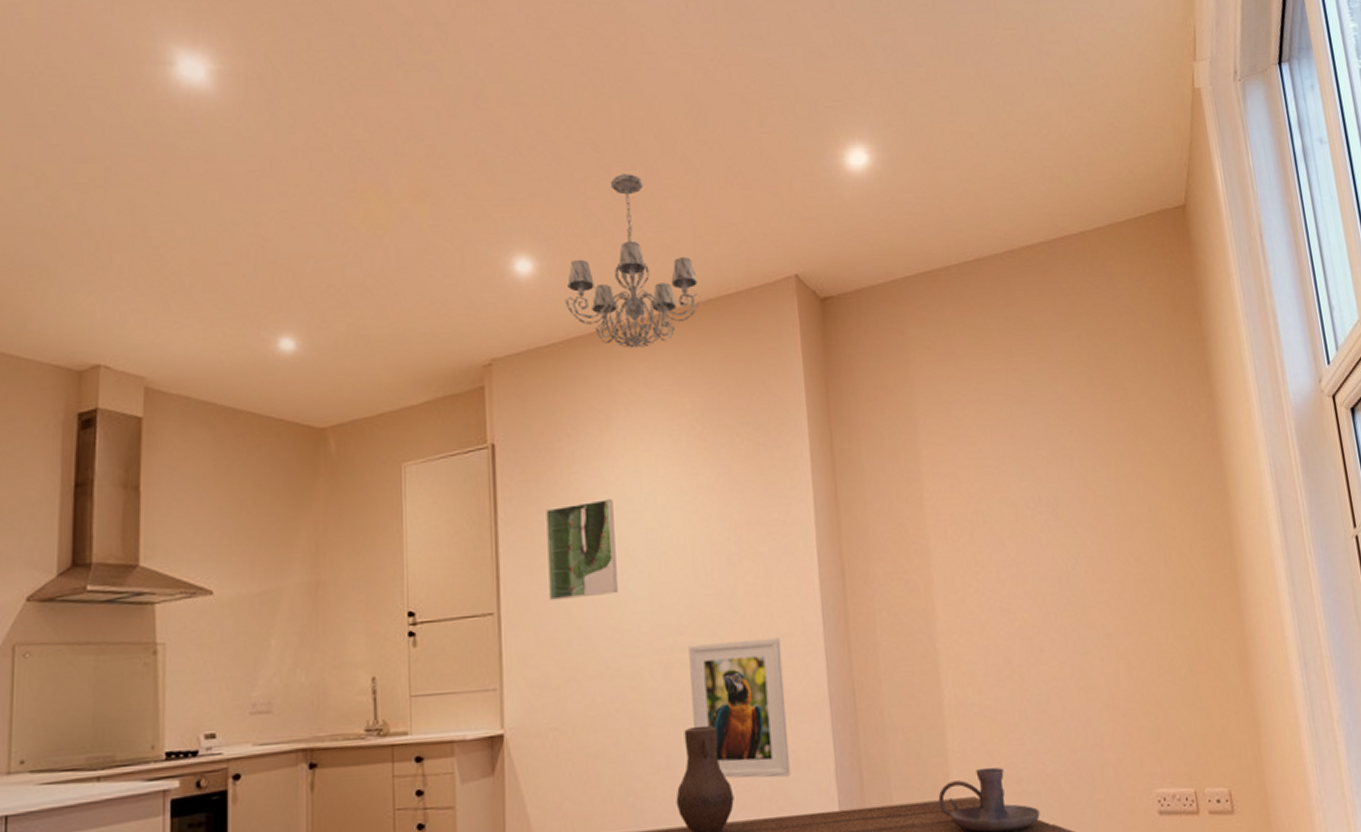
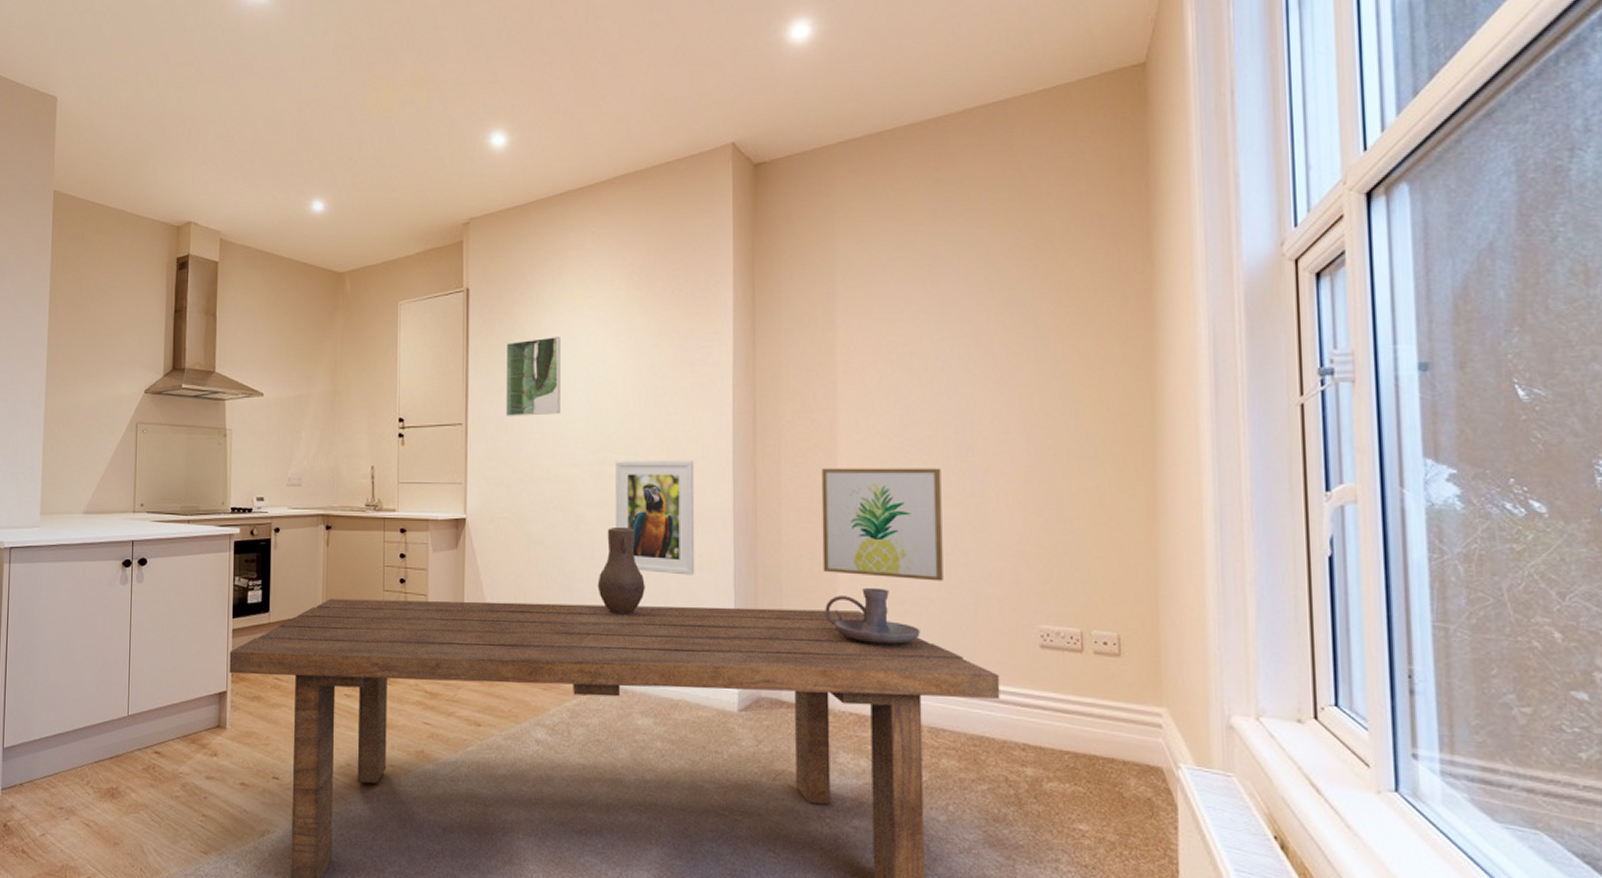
chandelier: present [565,174,700,348] -> none [530,56,645,210]
wall art: none [920,626,1057,756] -> present [821,468,943,581]

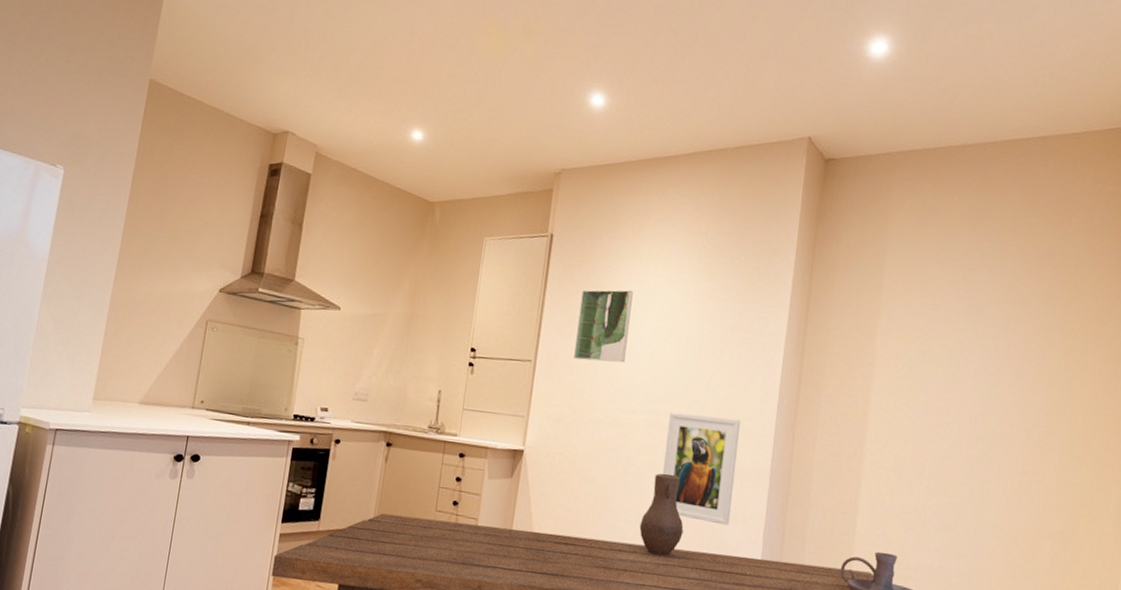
wall art: present [821,468,943,581] -> none [843,440,954,553]

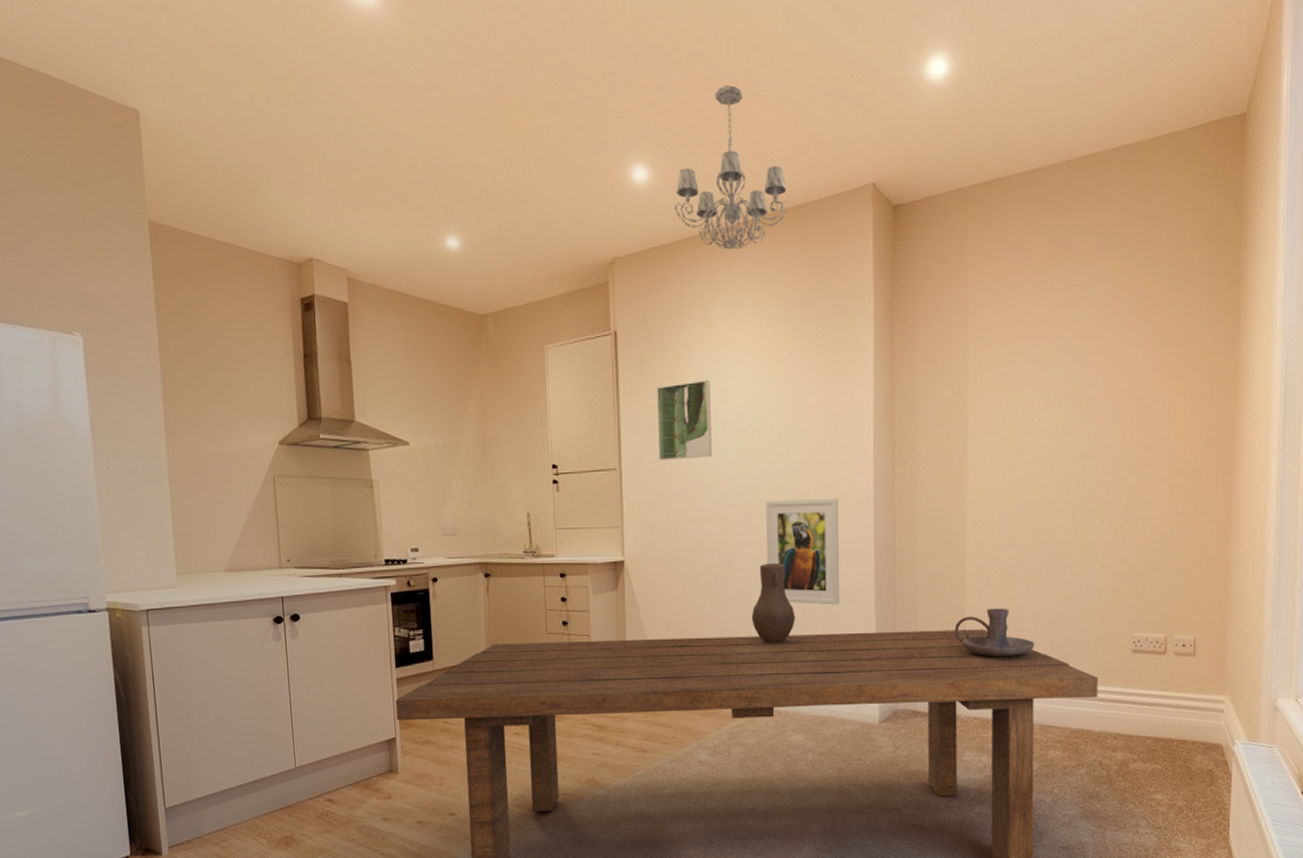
chandelier: none [624,36,730,178] -> present [674,85,788,250]

